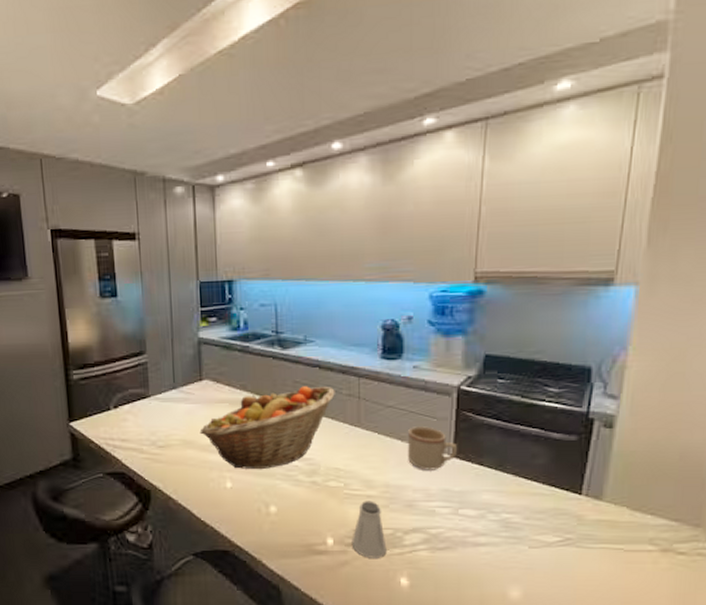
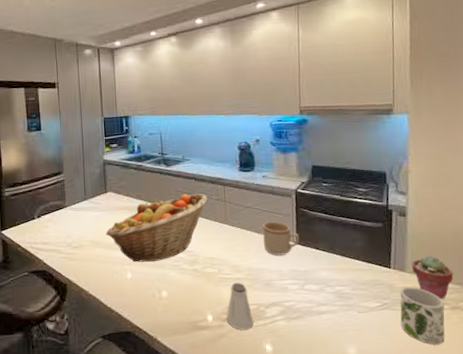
mug: none [587,520,652,594] -> present [400,287,445,345]
potted succulent: none [612,481,671,538] -> present [411,255,454,299]

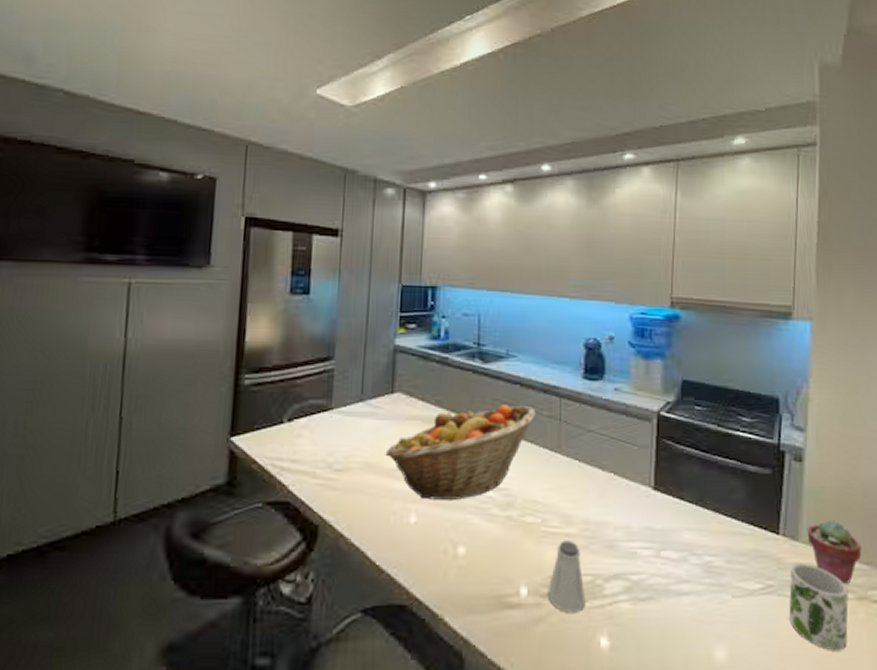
mug: present [263,220,299,256] -> none [608,453,658,505]

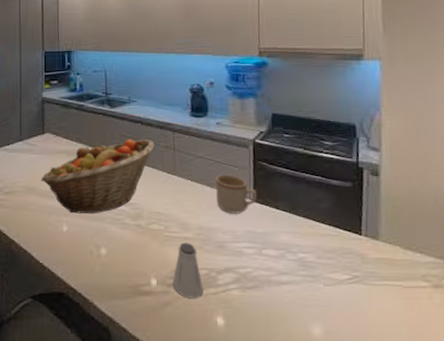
mug: none [608,453,658,505] -> present [216,173,257,214]
mug: present [789,564,849,651] -> none [373,258,426,329]
potted succulent: present [807,520,862,584] -> none [385,223,435,275]

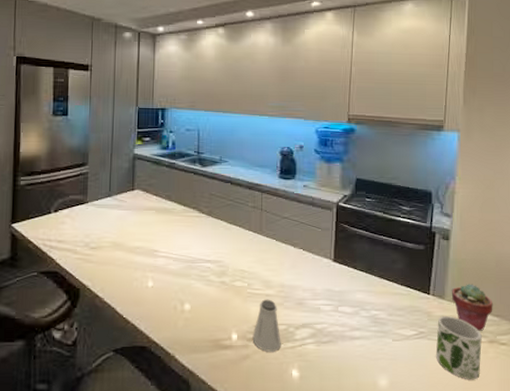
fruit basket: present [41,139,155,214] -> none [128,198,243,271]
mug: present [216,173,257,214] -> none [298,234,336,273]
mug: none [373,258,426,329] -> present [436,316,482,380]
potted succulent: none [385,223,435,275] -> present [451,284,493,331]

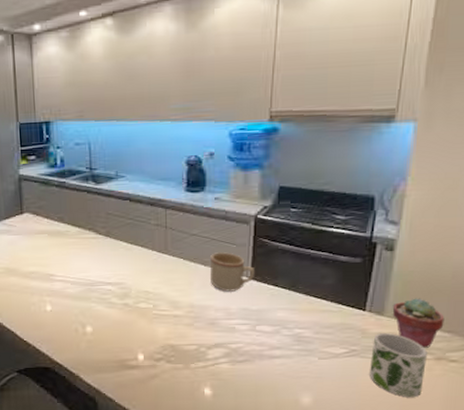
saltshaker: present [252,299,281,352] -> none [160,320,192,371]
mug: none [298,234,336,273] -> present [209,251,254,292]

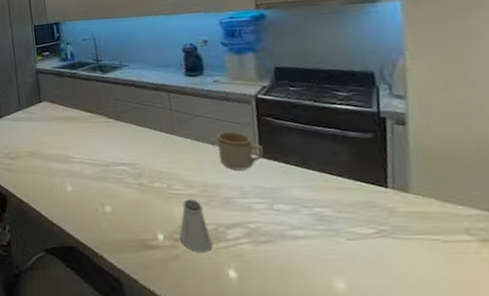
saltshaker: none [160,320,192,371] -> present [179,199,213,252]
mug: present [370,333,427,398] -> none [403,212,473,285]
potted succulent: present [392,298,445,348] -> none [417,173,481,228]

